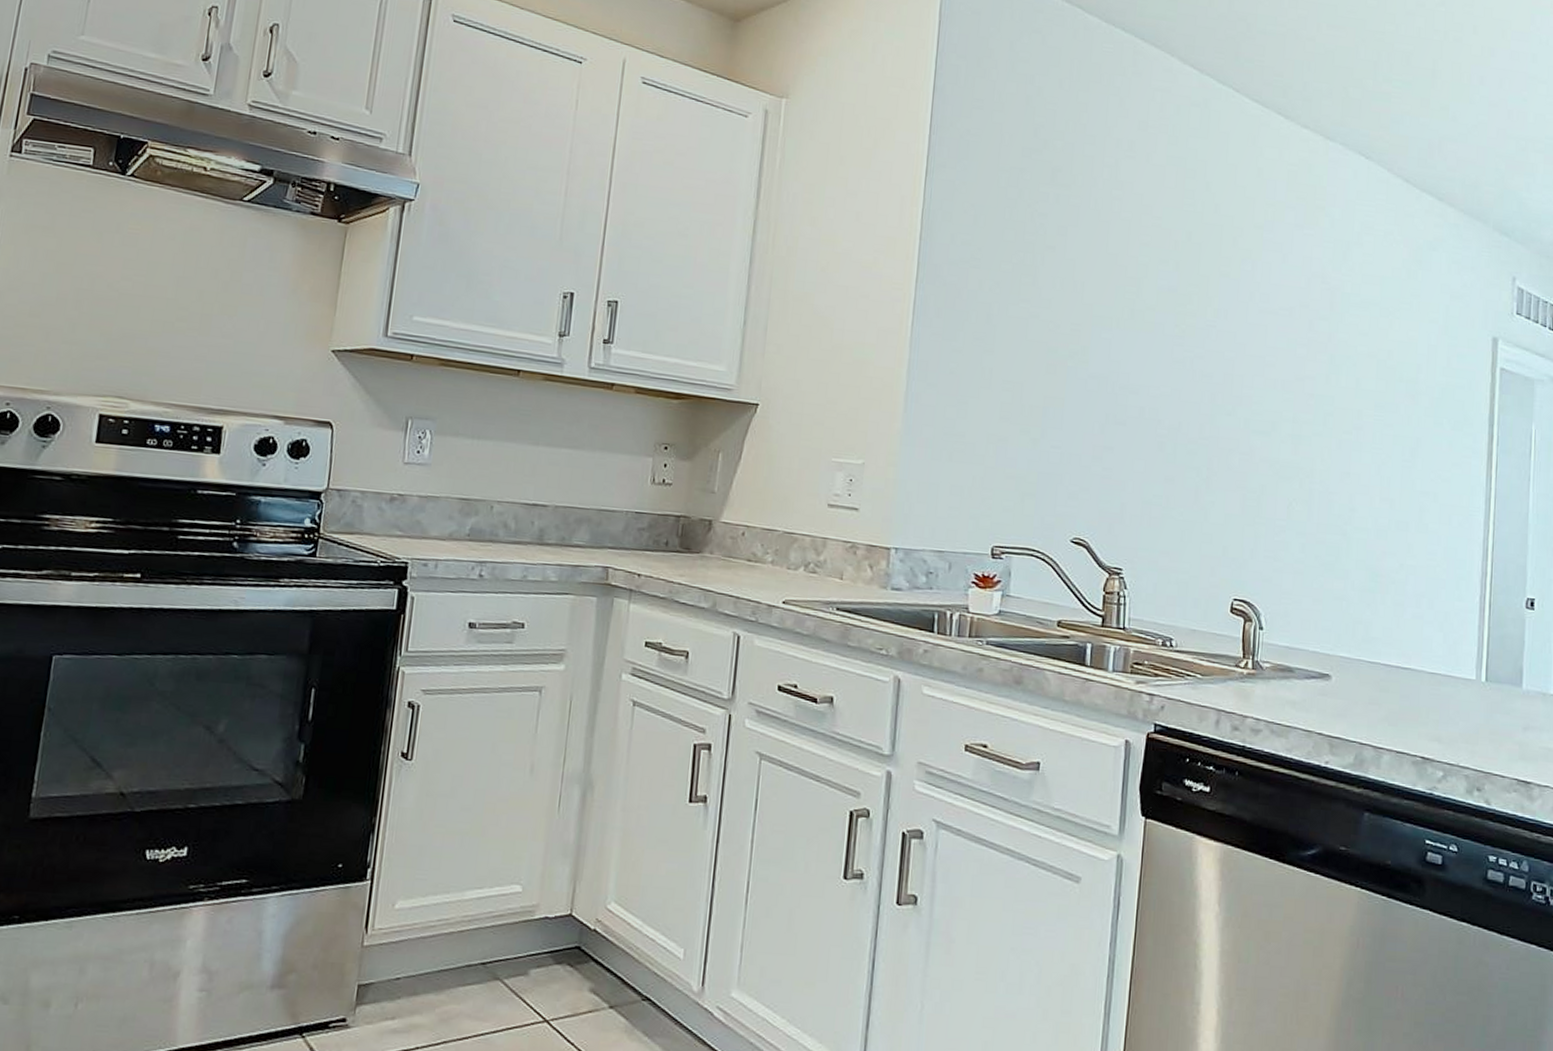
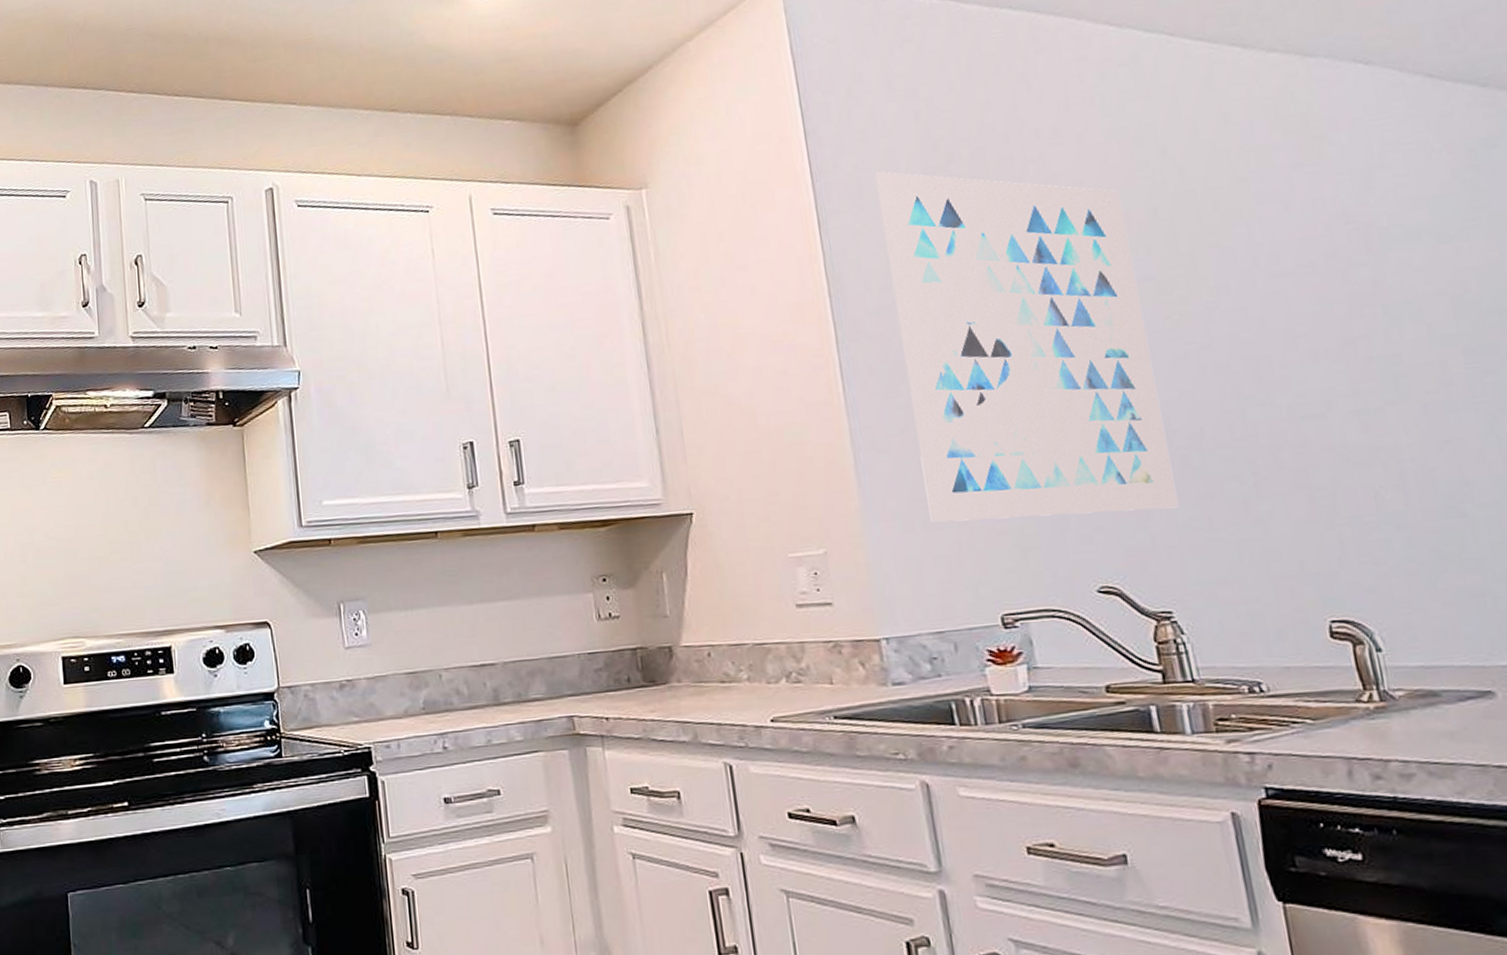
wall art: none [956,140,1167,484] -> present [875,171,1179,523]

